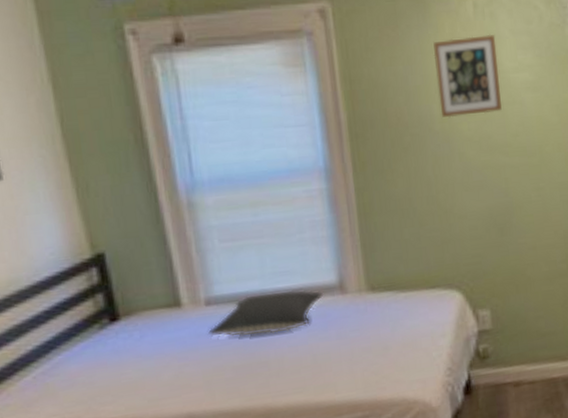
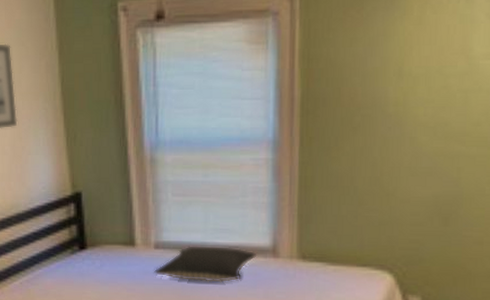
picture frame: present [433,34,502,118] -> none [396,18,469,102]

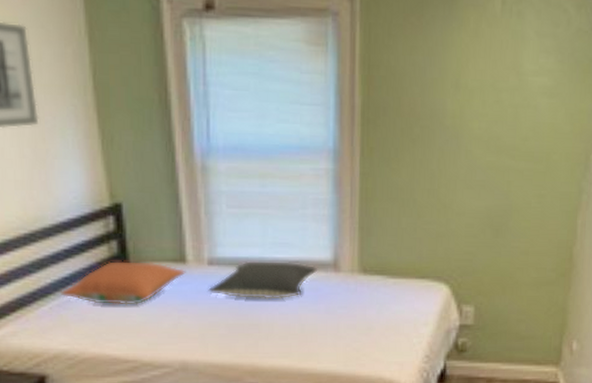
pillow: none [28,243,135,283] -> present [59,261,186,305]

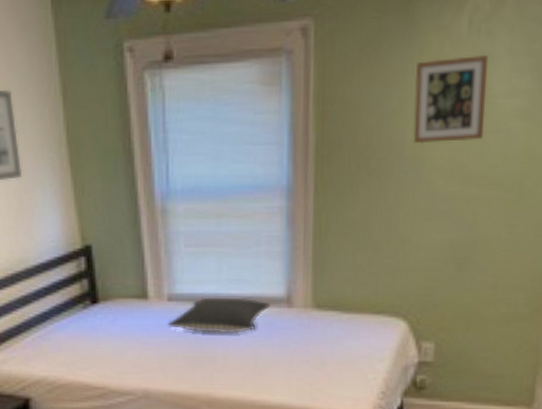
pillow: present [59,261,186,305] -> none [40,298,148,338]
picture frame: none [453,33,520,114] -> present [413,54,489,144]

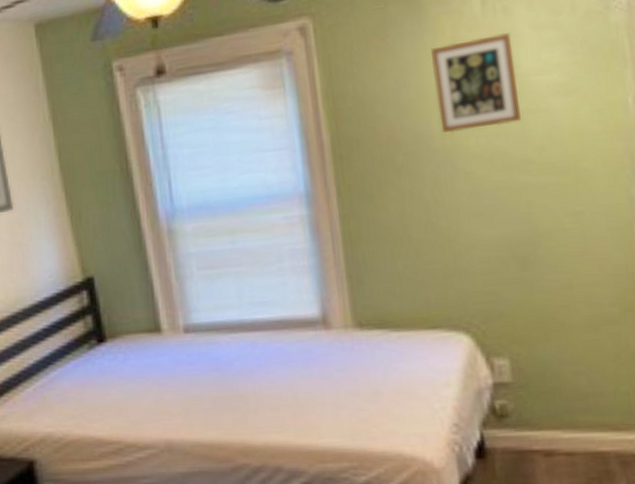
pillow: present [166,297,272,334] -> none [185,322,306,367]

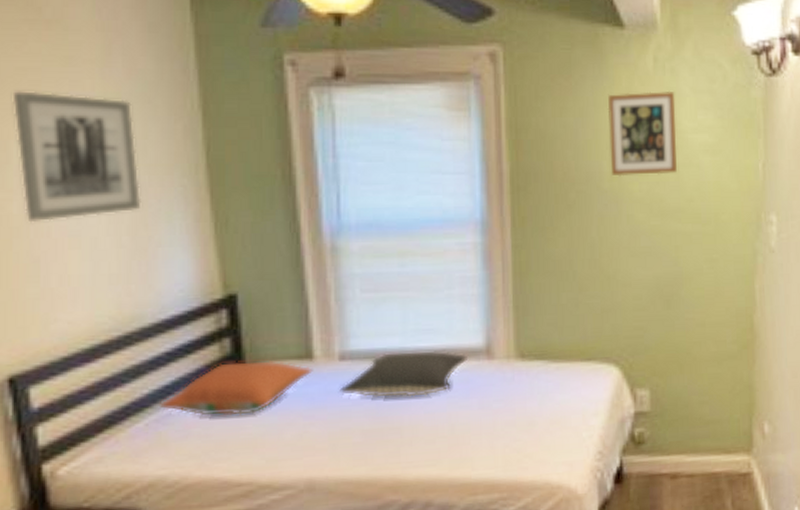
pillow: none [41,334,162,383] -> present [158,360,313,416]
pillow: none [185,322,306,367] -> present [338,350,469,398]

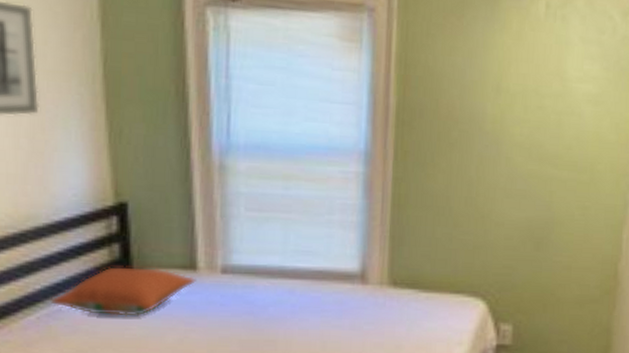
pillow: present [338,350,469,398] -> none [218,270,344,313]
picture frame: present [607,90,677,177] -> none [494,37,564,121]

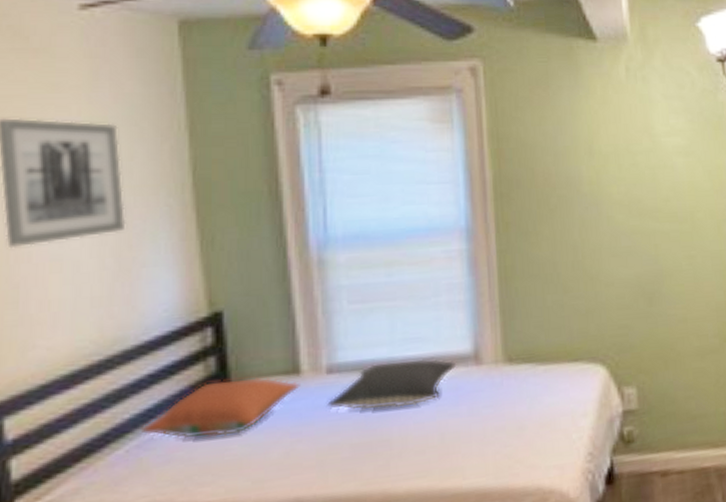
pillow: none [218,270,344,313] -> present [326,359,457,410]

